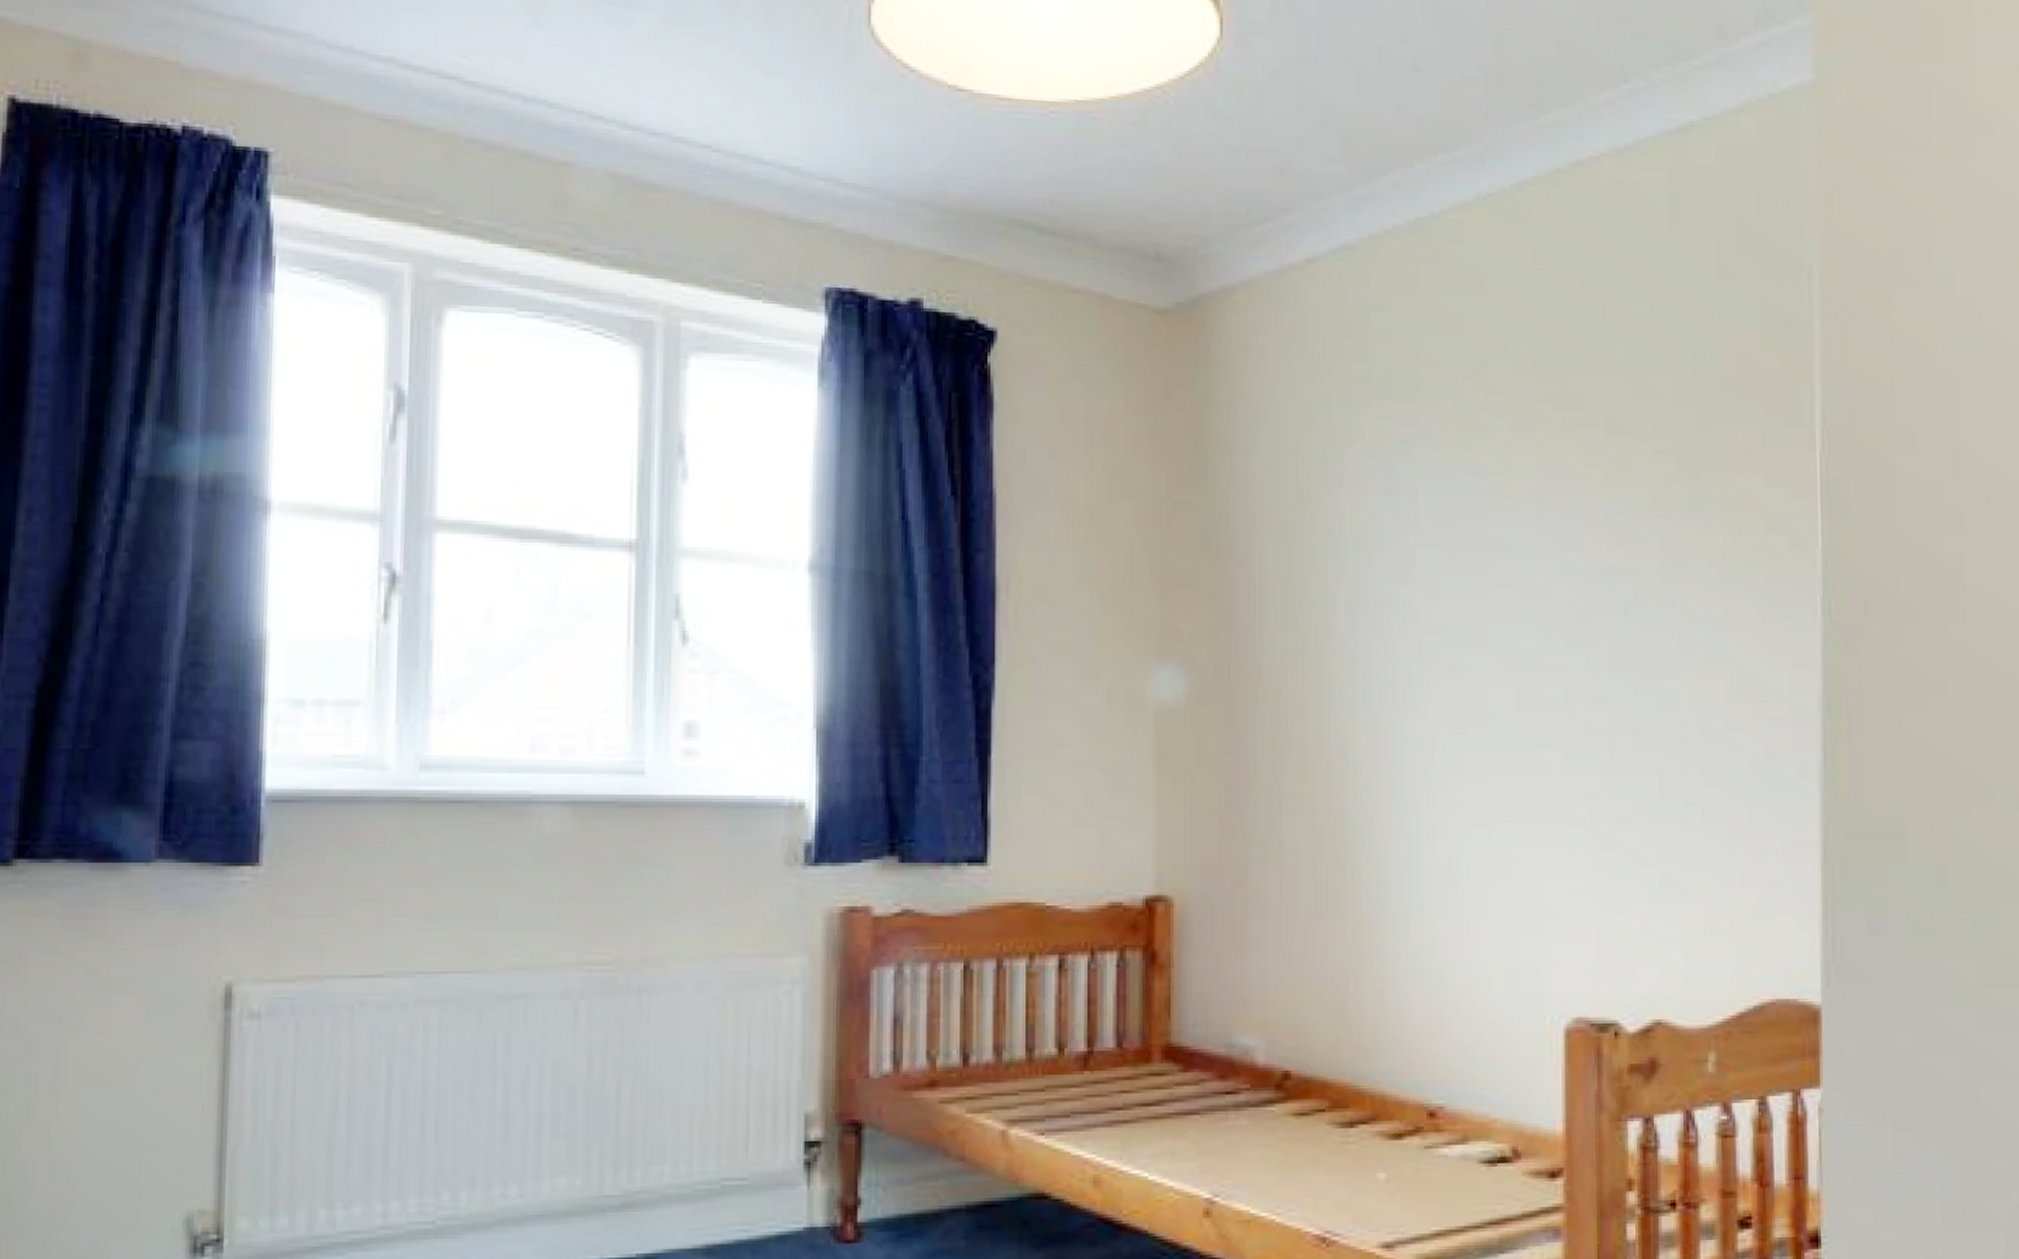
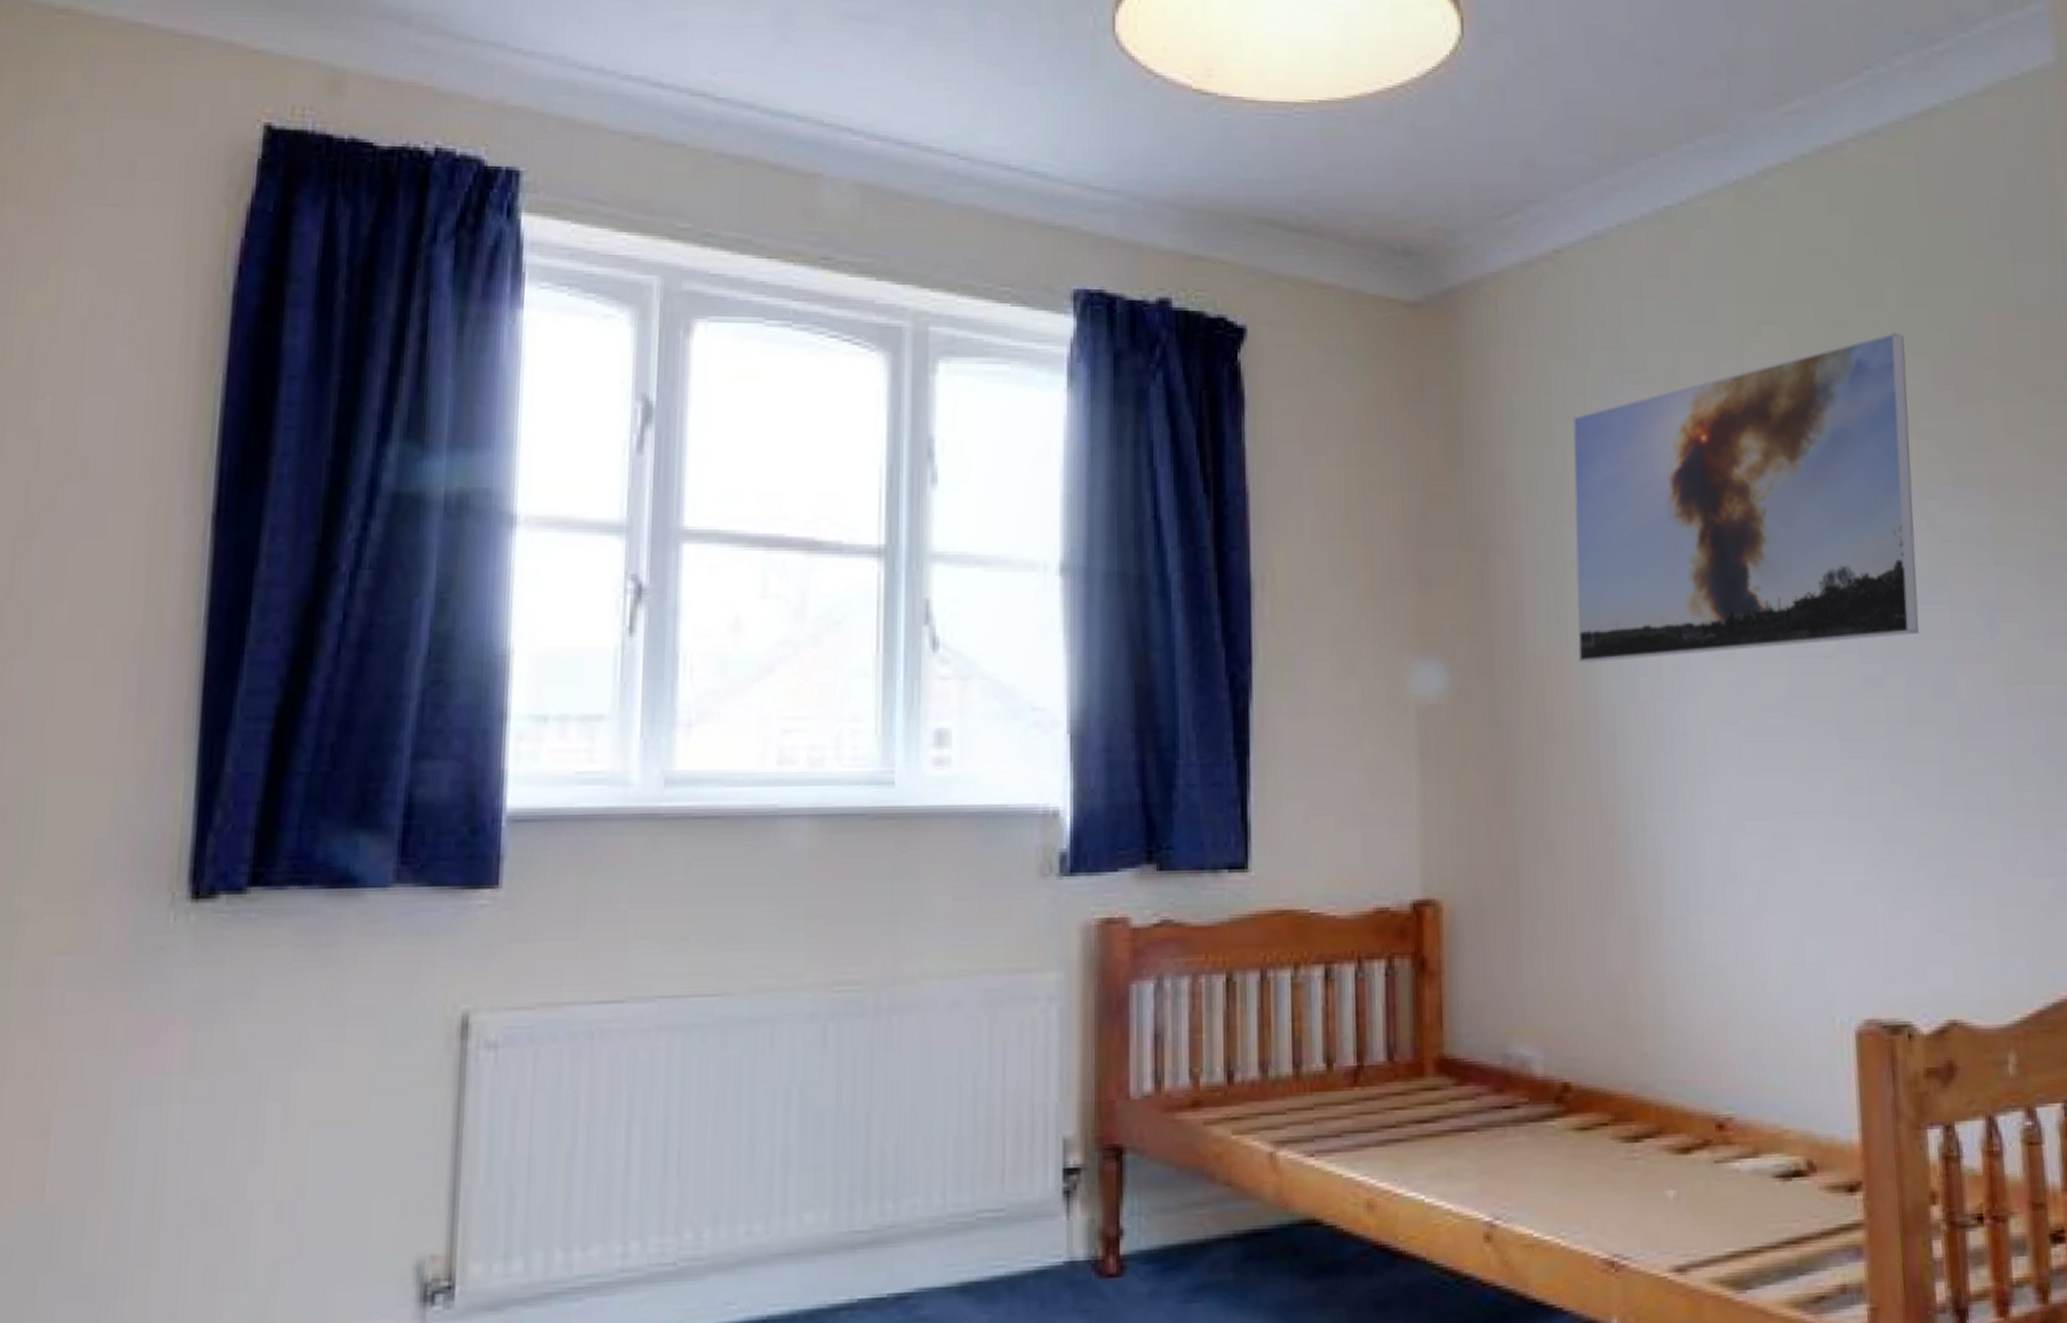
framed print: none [1314,351,1648,671] -> present [1572,333,1919,663]

